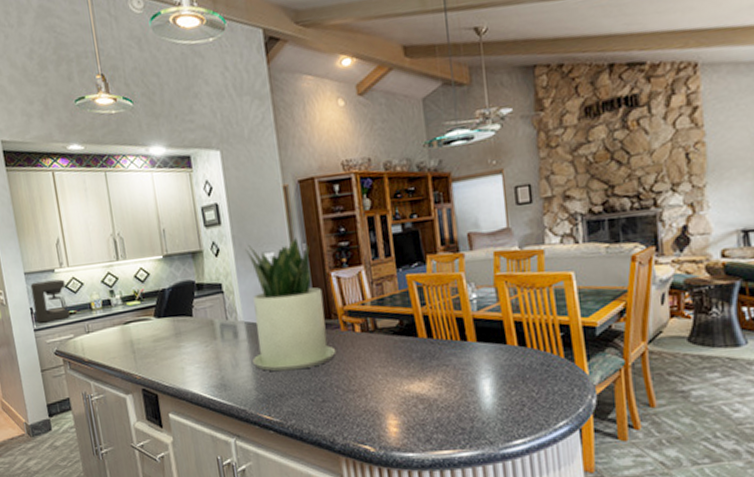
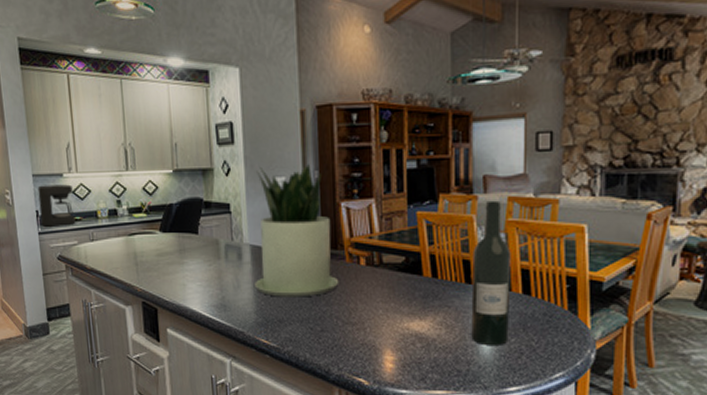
wine bottle: none [465,256,509,401] -> present [471,200,511,345]

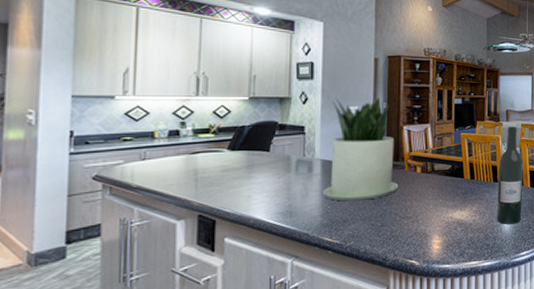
coffee maker: present [37,184,76,227] -> none [75,106,126,147]

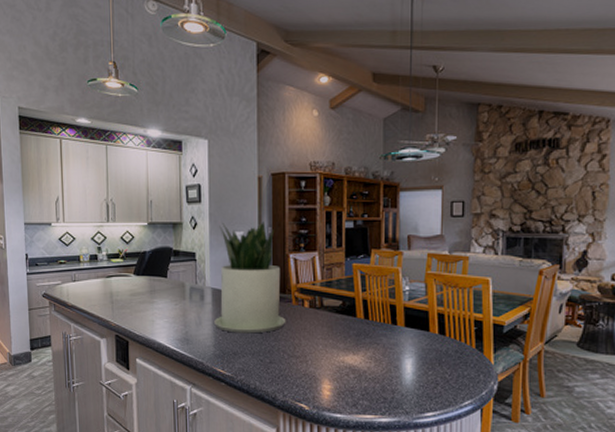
wine bottle: present [497,126,523,224] -> none [396,256,430,377]

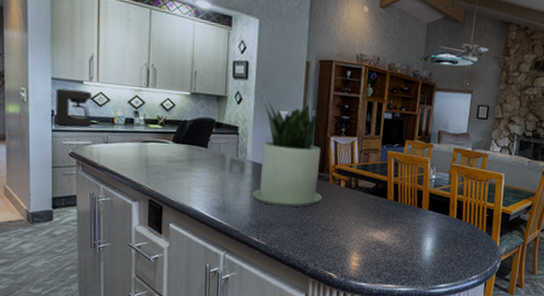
coffee maker: none [28,232,60,268] -> present [56,88,92,128]

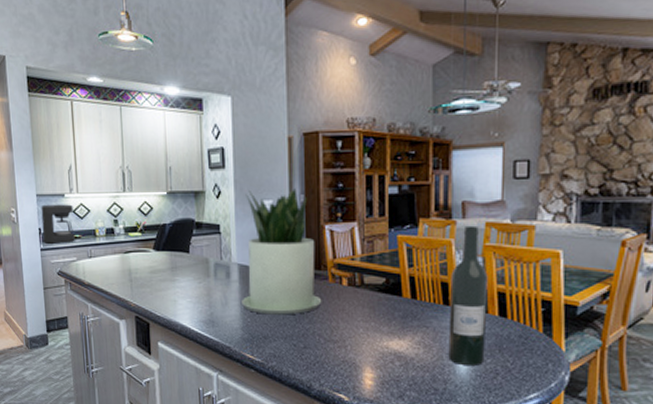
wine bottle: none [417,149,452,254] -> present [448,225,488,366]

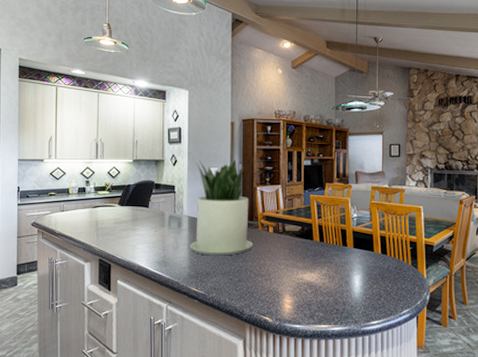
coffee maker: present [41,204,75,244] -> none [21,167,51,200]
wine bottle: present [448,225,488,366] -> none [346,188,374,290]

